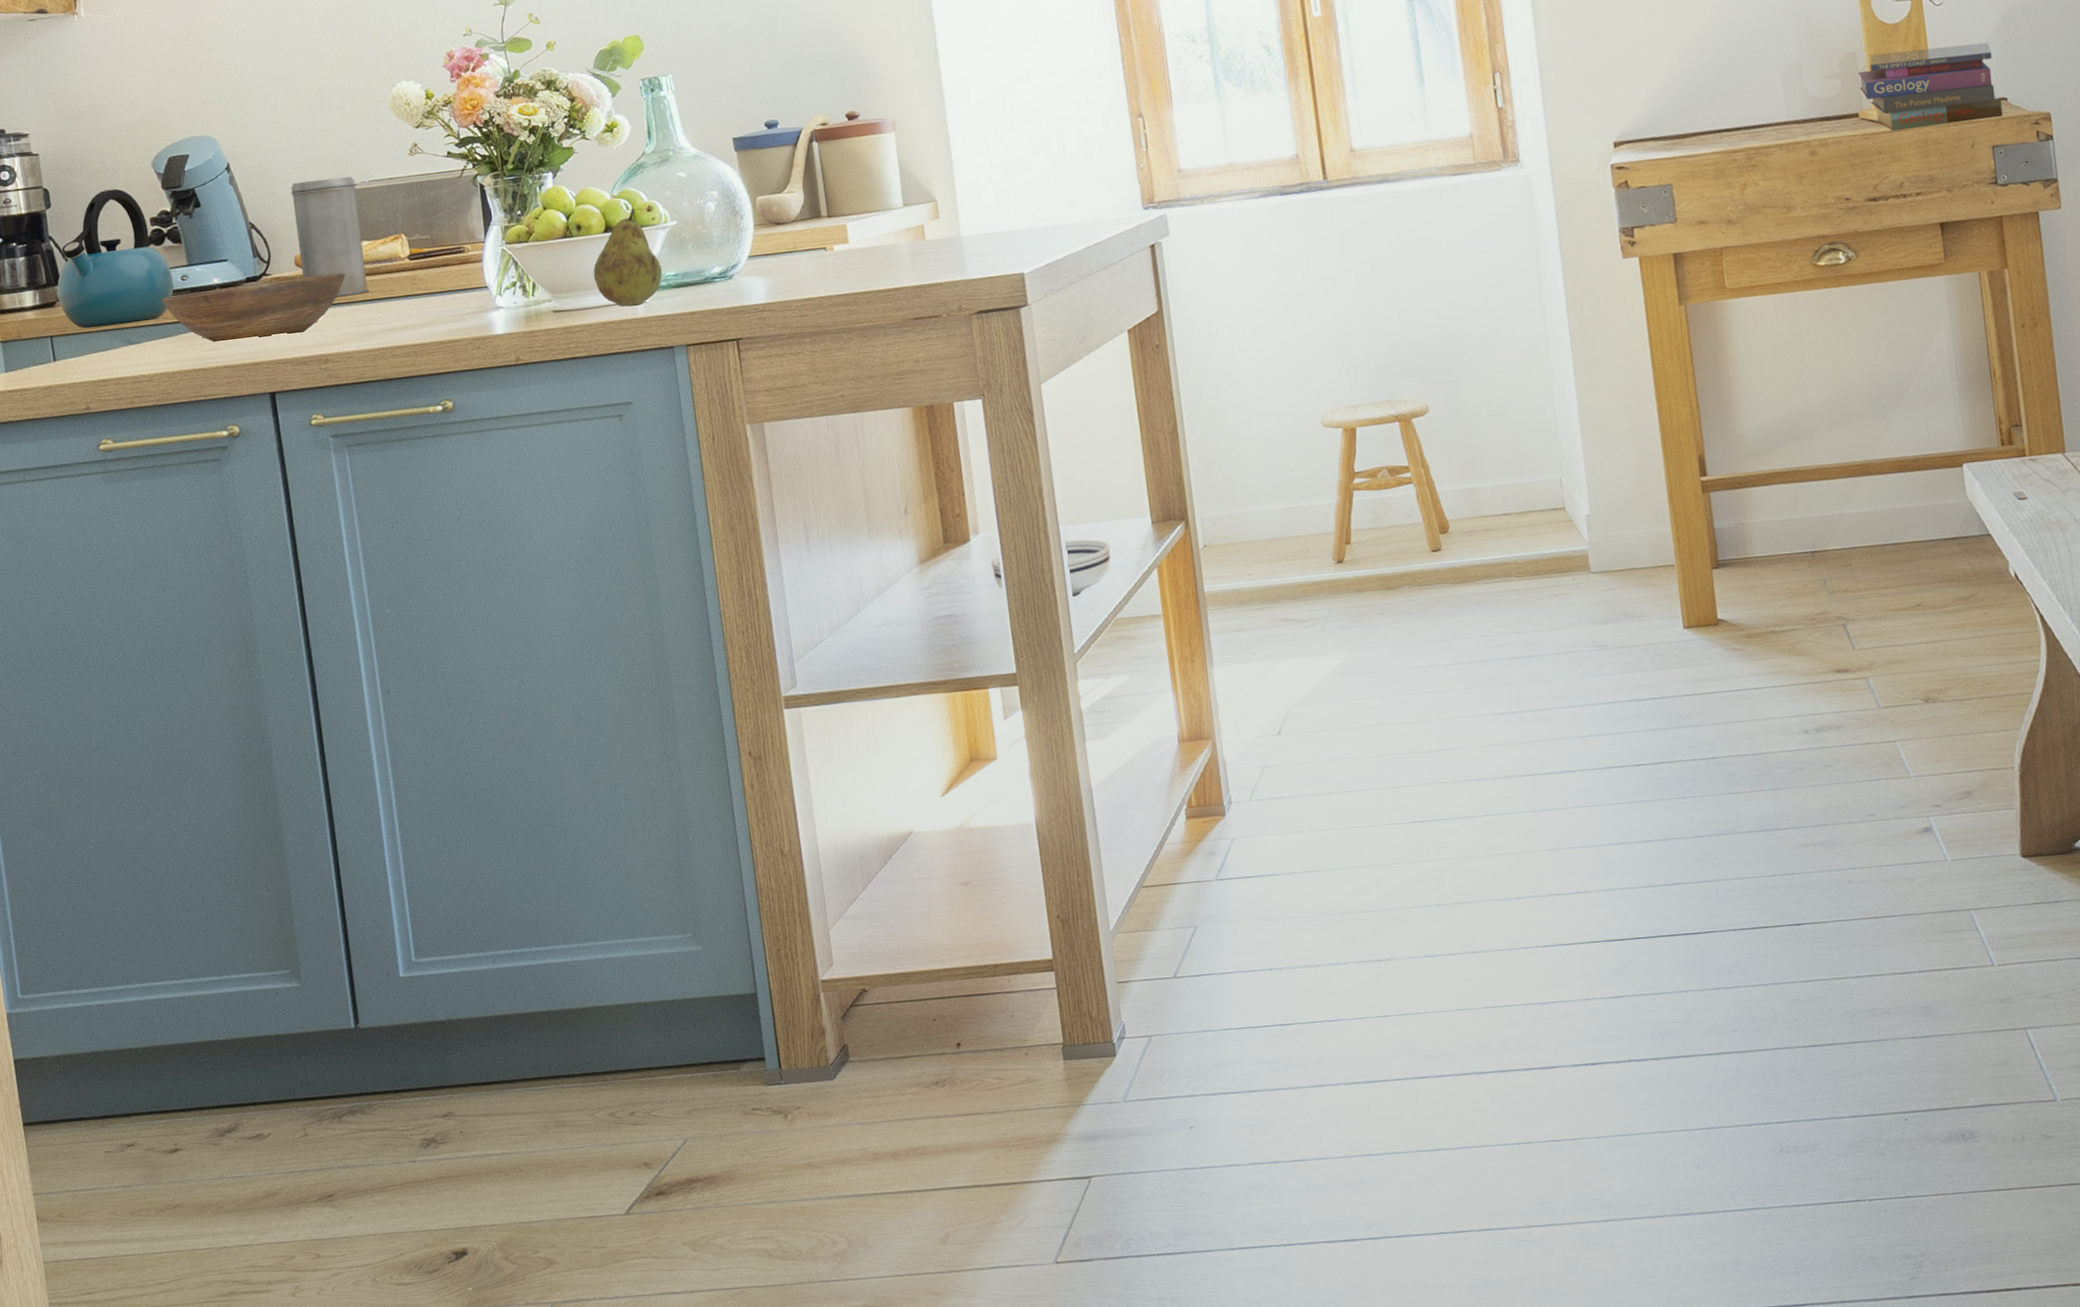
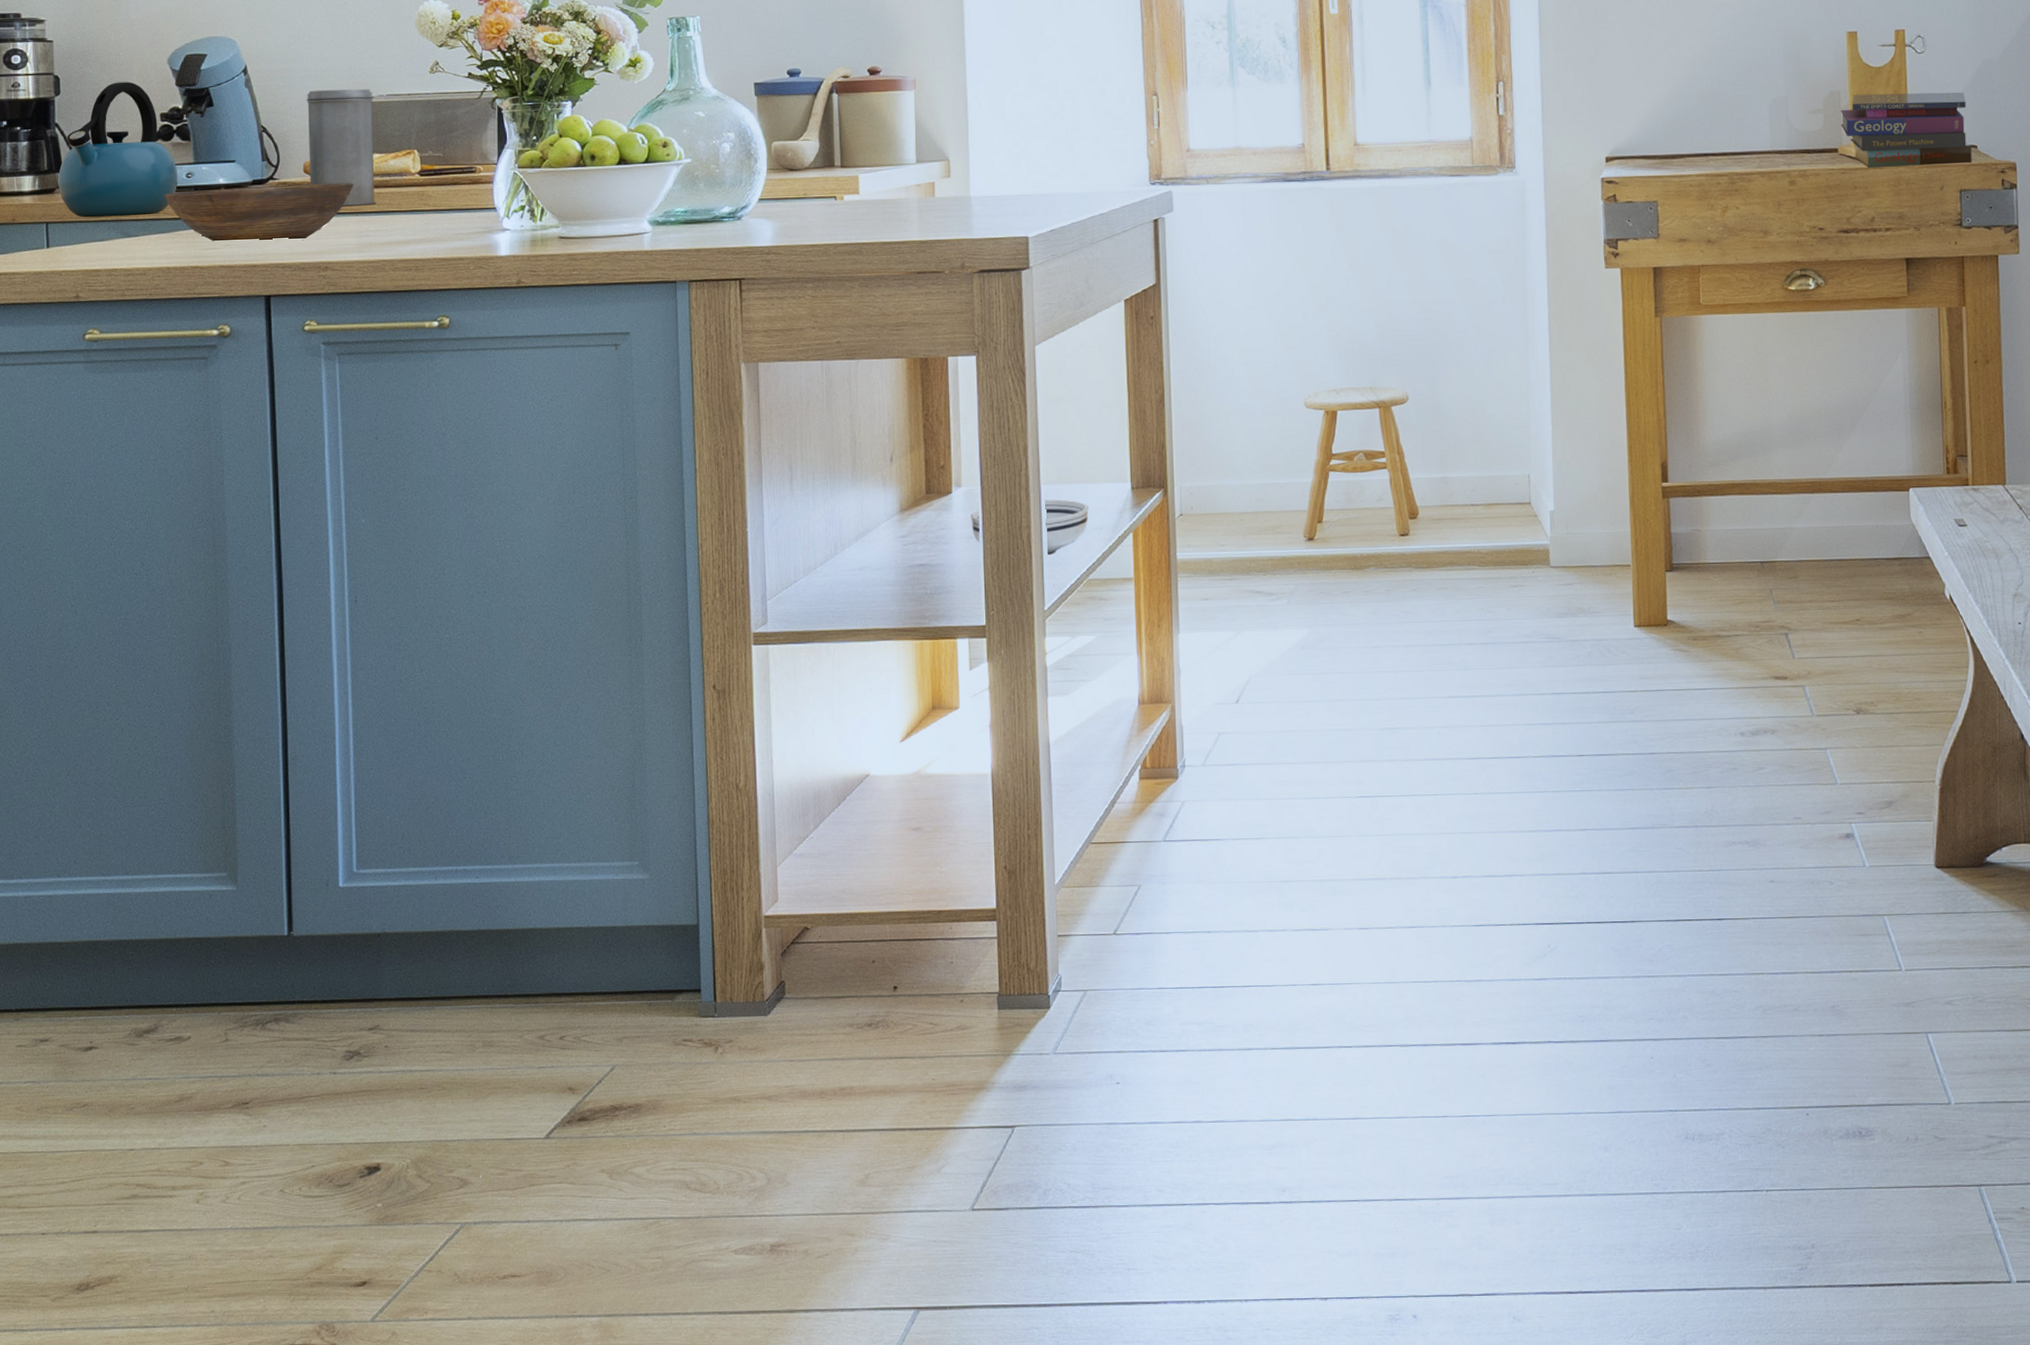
fruit: present [593,208,662,307] -> none [603,142,672,239]

